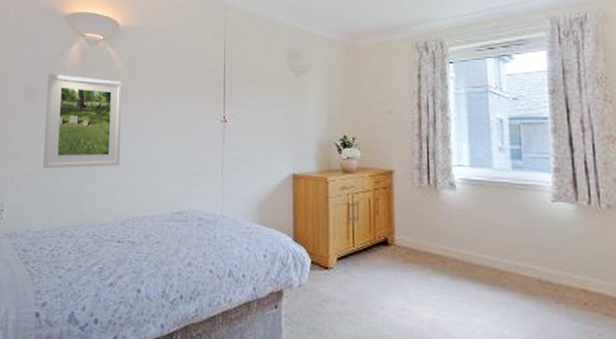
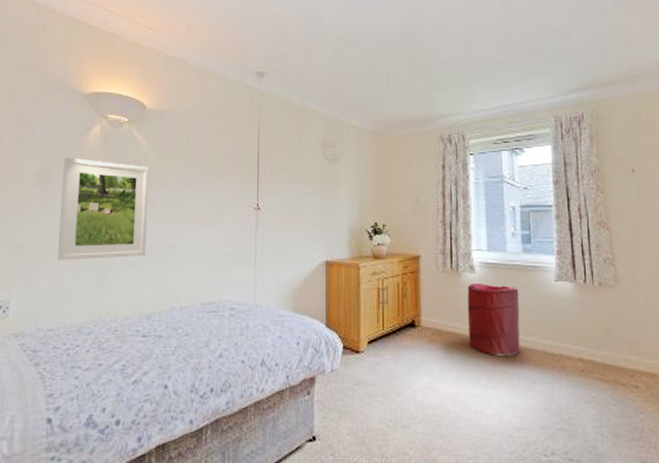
laundry hamper: none [447,202,509,283] -> present [467,284,520,357]

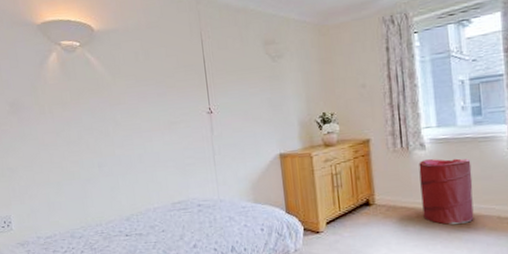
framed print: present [58,157,150,260] -> none [30,85,117,178]

